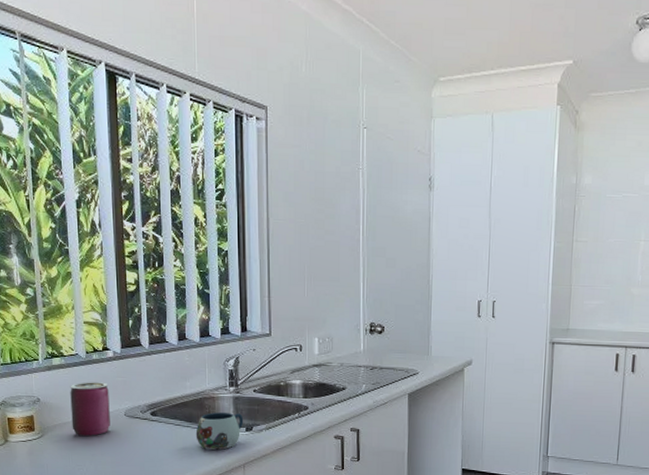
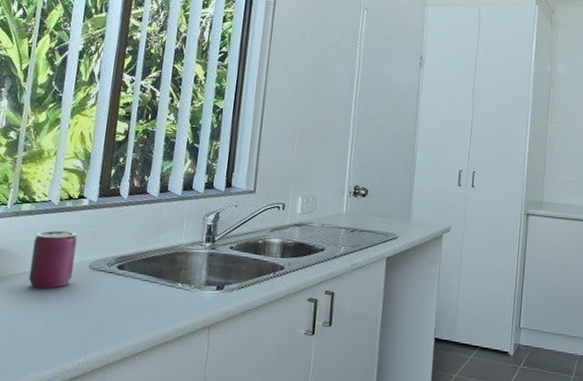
mug: present [195,412,244,450] -> none [162,268,216,309]

